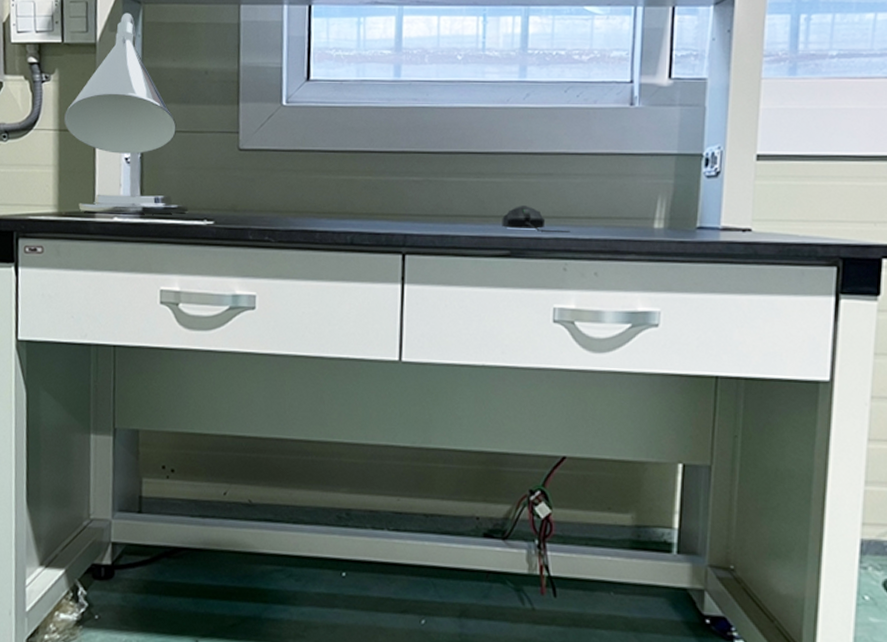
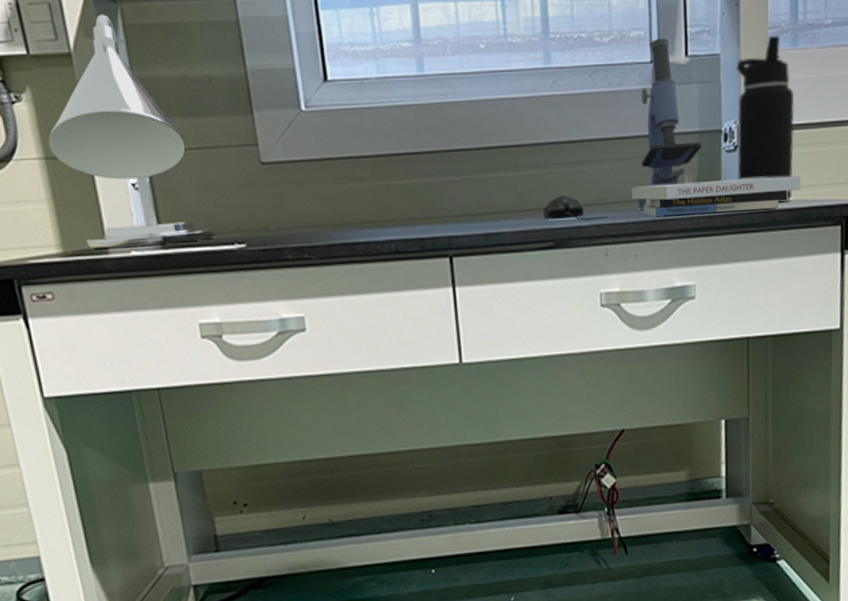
books: none [597,203,792,242] -> present [631,176,802,216]
microscope: none [604,59,679,227] -> present [638,37,702,209]
water bottle: none [718,63,789,235] -> present [736,35,795,202]

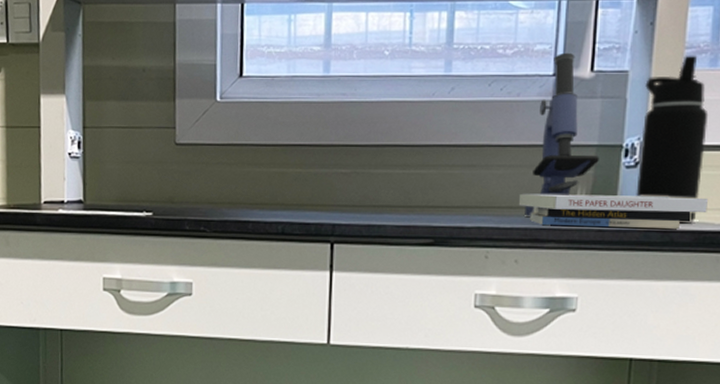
table lamp: present [48,14,216,249] -> none [10,13,129,206]
computer mouse: present [543,195,608,221] -> none [426,195,492,223]

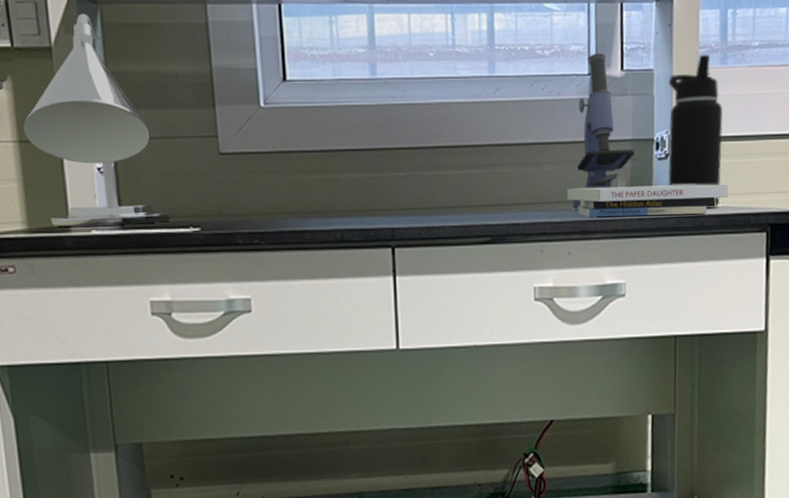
table lamp: none [10,13,129,206] -> present [23,13,172,227]

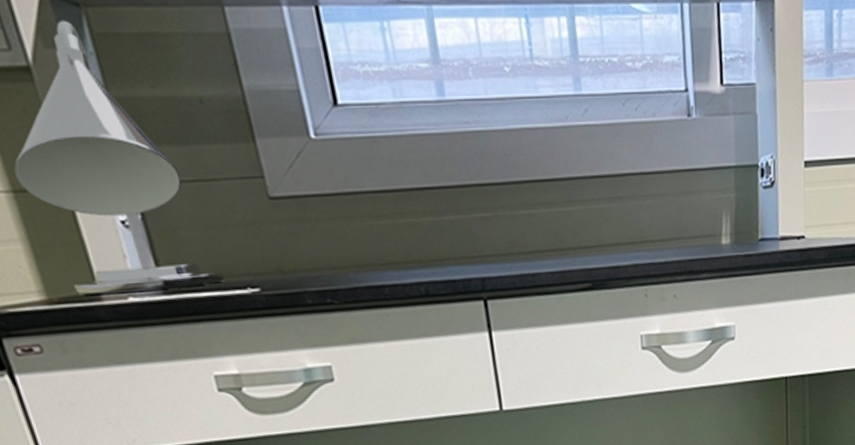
books: present [566,184,729,217] -> none [668,213,837,255]
microscope: present [573,53,635,210] -> none [676,64,739,248]
water bottle: present [668,54,723,208] -> none [772,64,830,240]

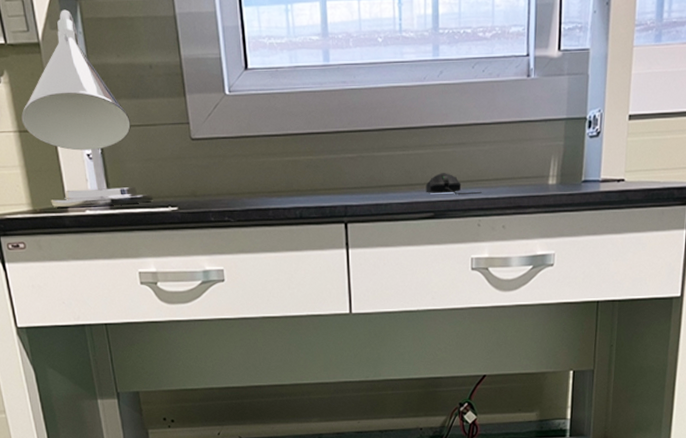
computer mouse: none [579,233,647,260] -> present [425,172,482,195]

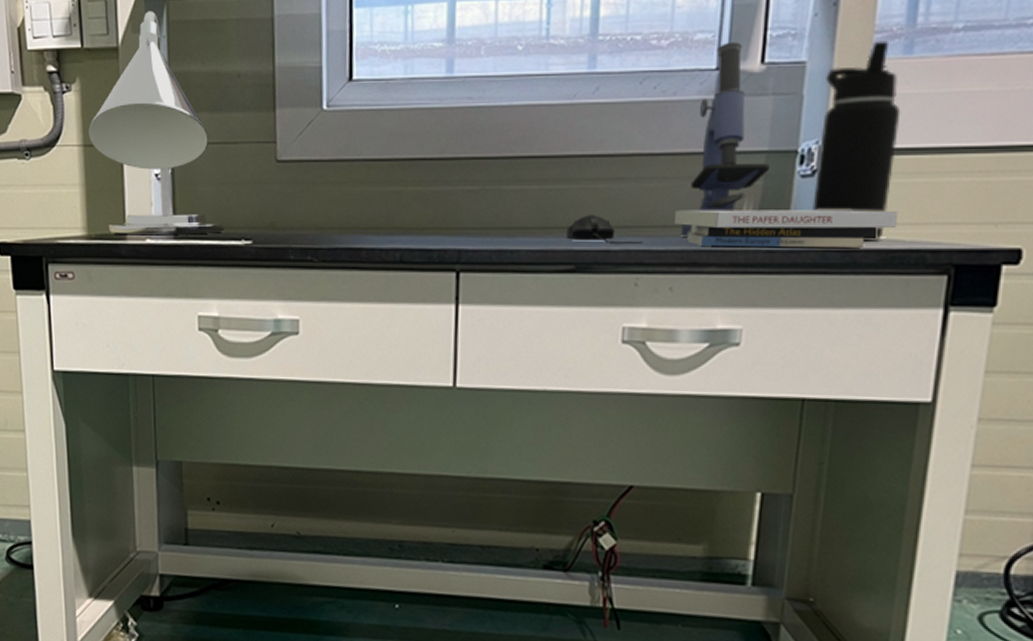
books: none [503,160,656,193] -> present [674,209,899,249]
microscope: none [509,33,568,186] -> present [681,41,769,237]
water bottle: none [598,32,655,183] -> present [812,40,901,241]

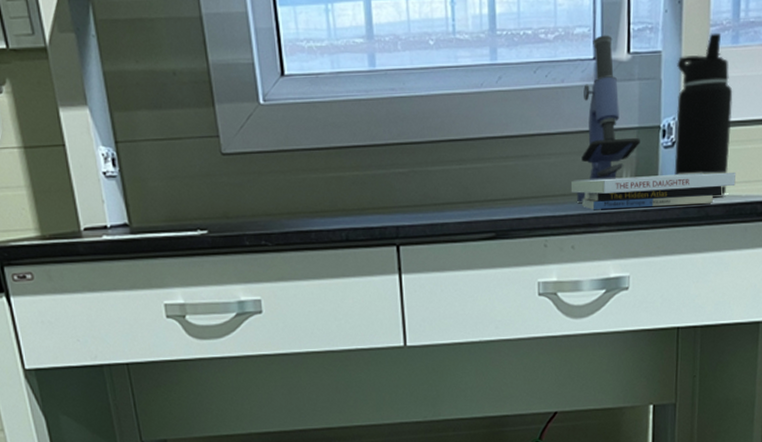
table lamp: present [88,11,225,235] -> none [27,10,180,233]
computer mouse: present [566,213,643,245] -> none [485,187,548,213]

